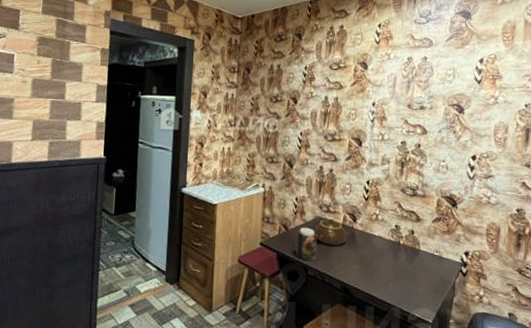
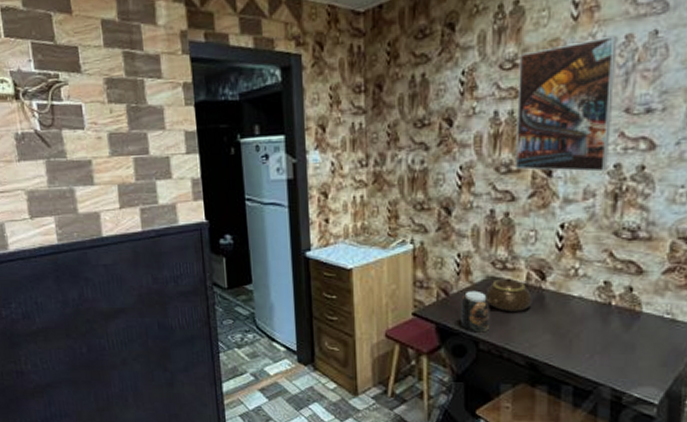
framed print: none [337,57,403,146] -> present [515,36,617,172]

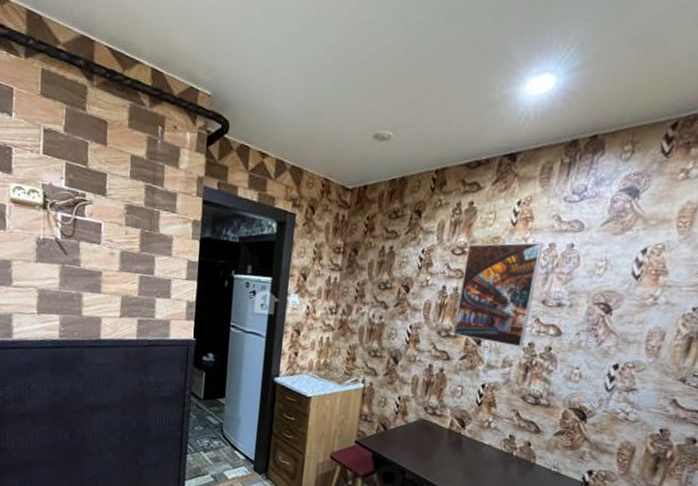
jar: present [461,290,490,333] -> none [393,428,419,465]
teapot: present [485,278,532,311] -> none [416,421,453,451]

